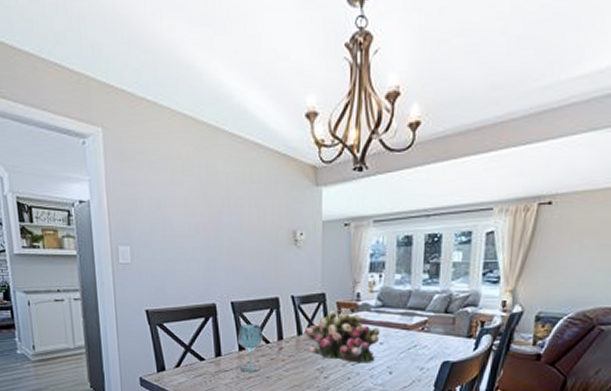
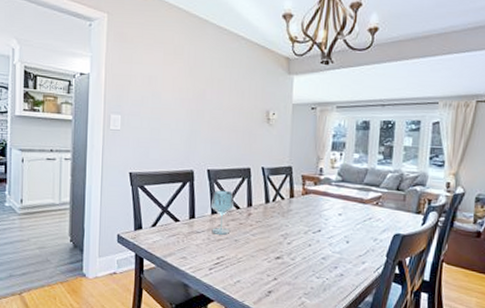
flower arrangement: present [304,310,380,363] -> none [271,182,340,232]

